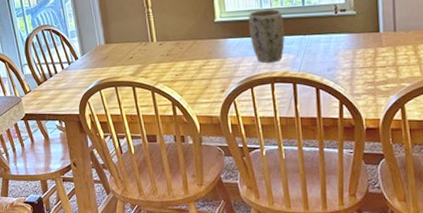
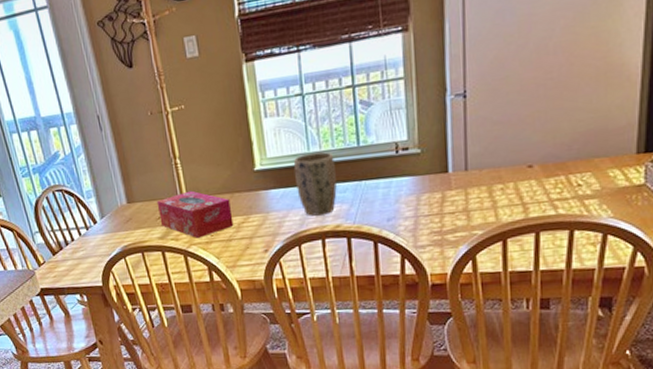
tissue box: none [130,36,196,77] -> present [156,190,234,238]

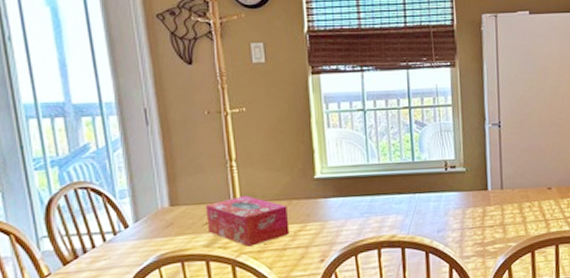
plant pot: present [293,152,337,216] -> none [353,165,393,226]

